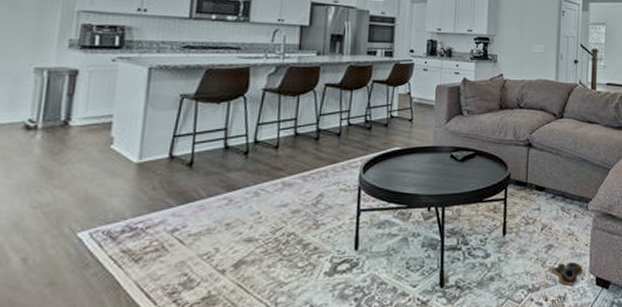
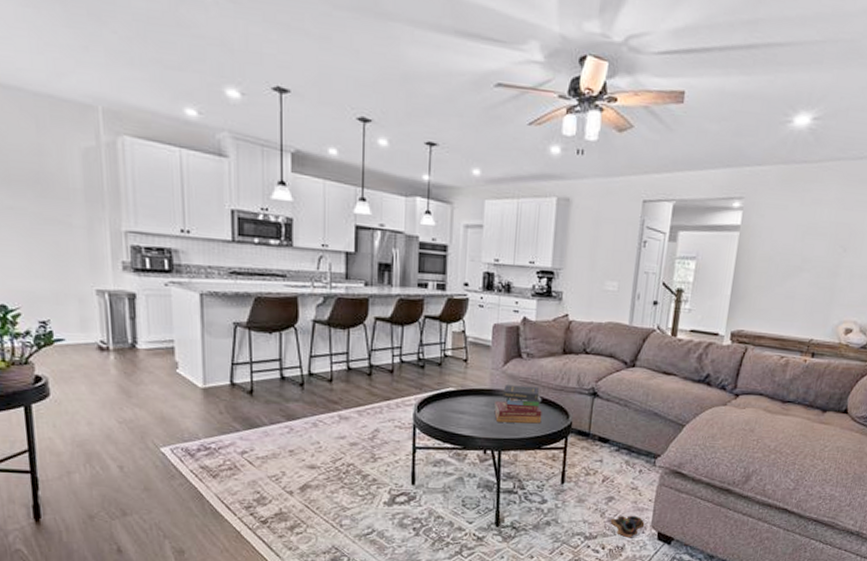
books: none [438,141,483,178] -> present [494,385,542,424]

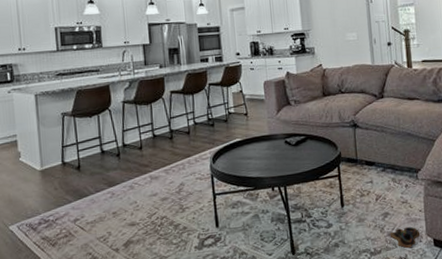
books: present [494,385,542,424] -> none [275,127,316,162]

